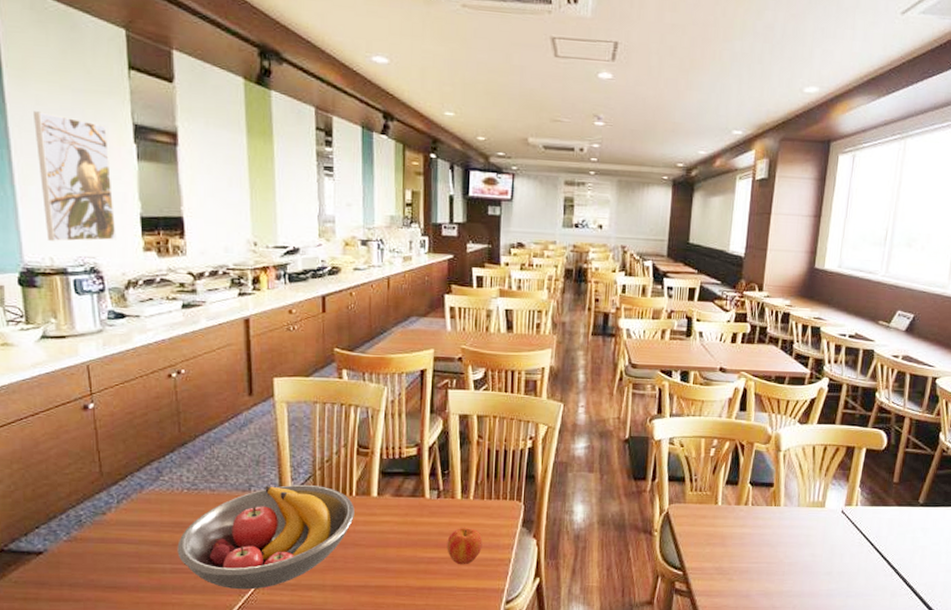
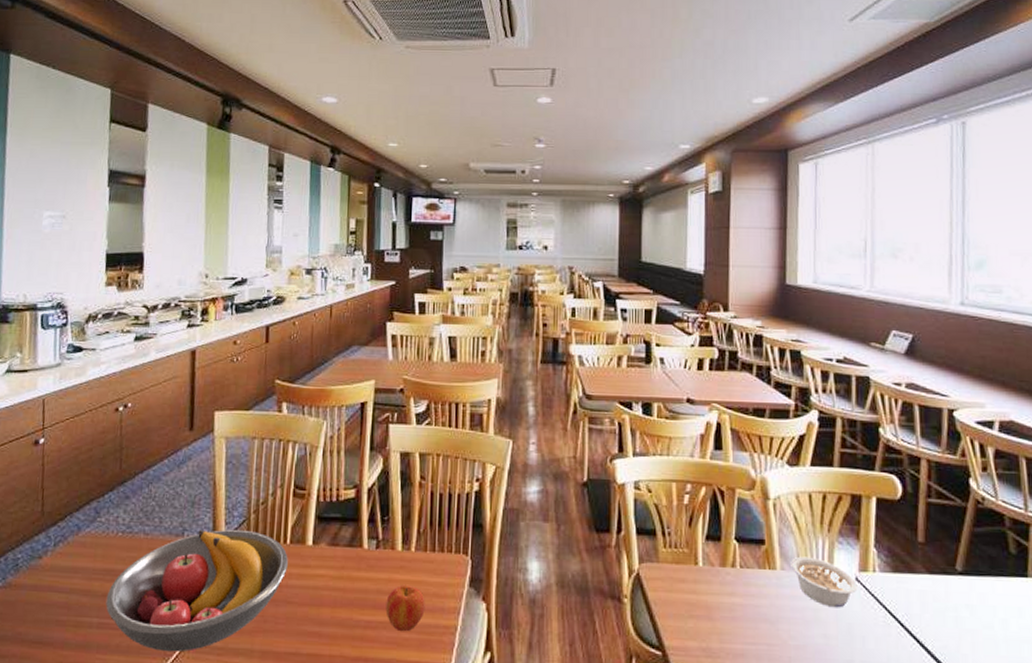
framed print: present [34,111,116,242] -> none [23,163,86,279]
legume: none [792,495,843,534] -> present [791,556,858,608]

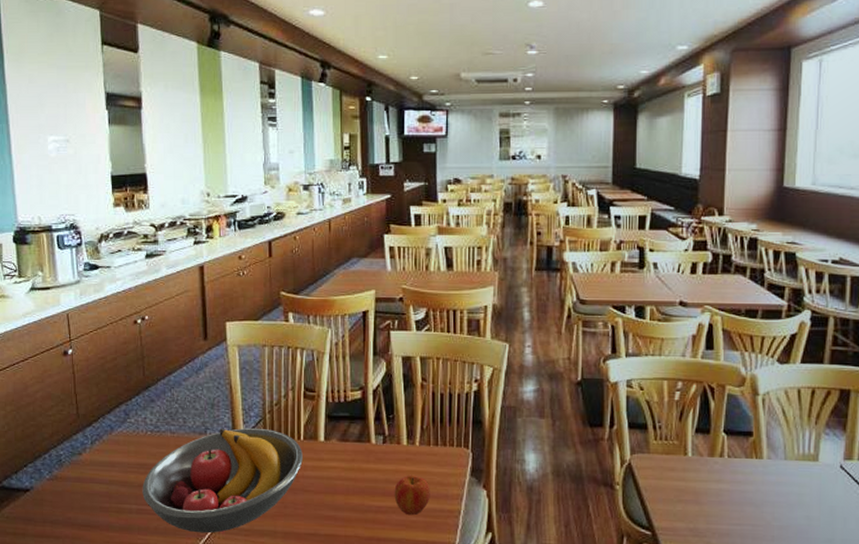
legume: present [791,556,858,608] -> none [777,447,842,493]

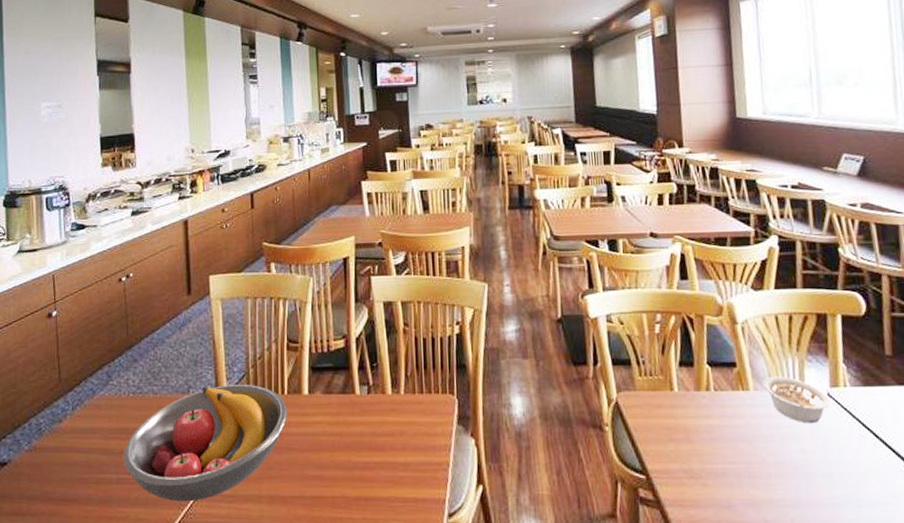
apple: present [394,474,430,516] -> none [381,426,418,471]
legume: none [777,447,842,493] -> present [763,376,830,424]

